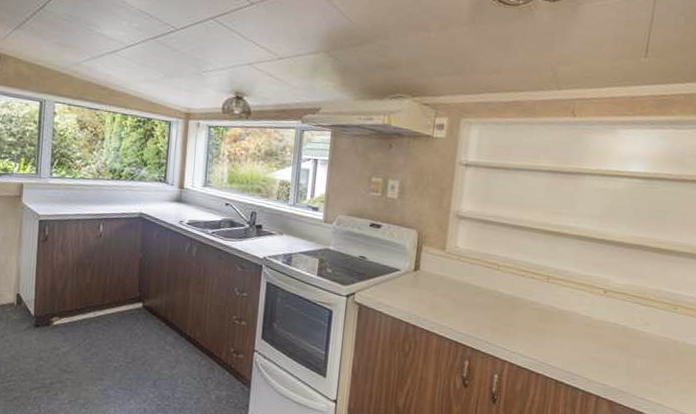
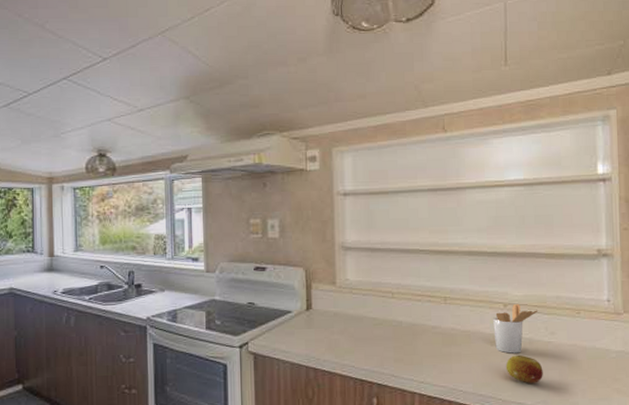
utensil holder: none [589,291,636,338] -> present [493,303,537,354]
fruit: none [596,339,632,369] -> present [505,354,543,384]

